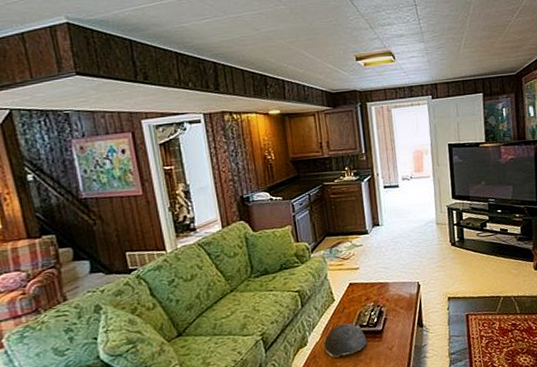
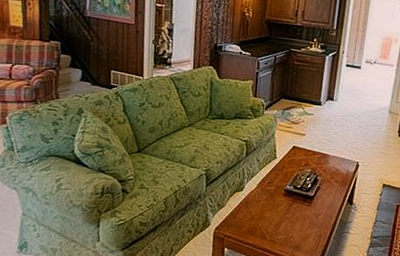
decorative bowl: present [324,323,367,358] -> none [257,180,297,210]

